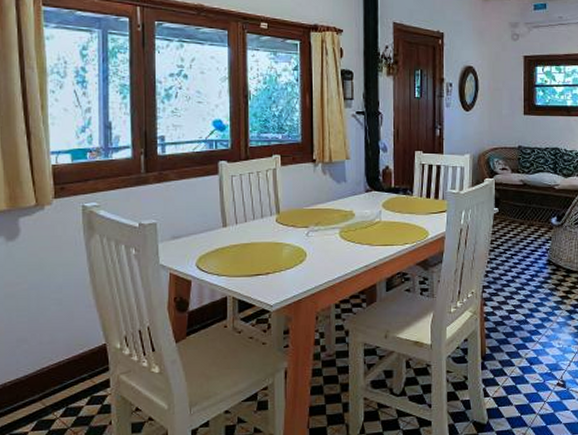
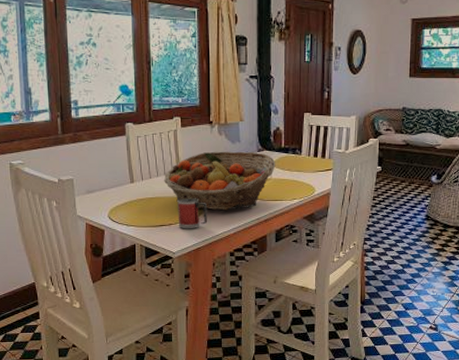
fruit basket: none [260,192,385,257] -> present [163,151,276,211]
mug: none [276,244,310,279] -> present [177,198,208,229]

